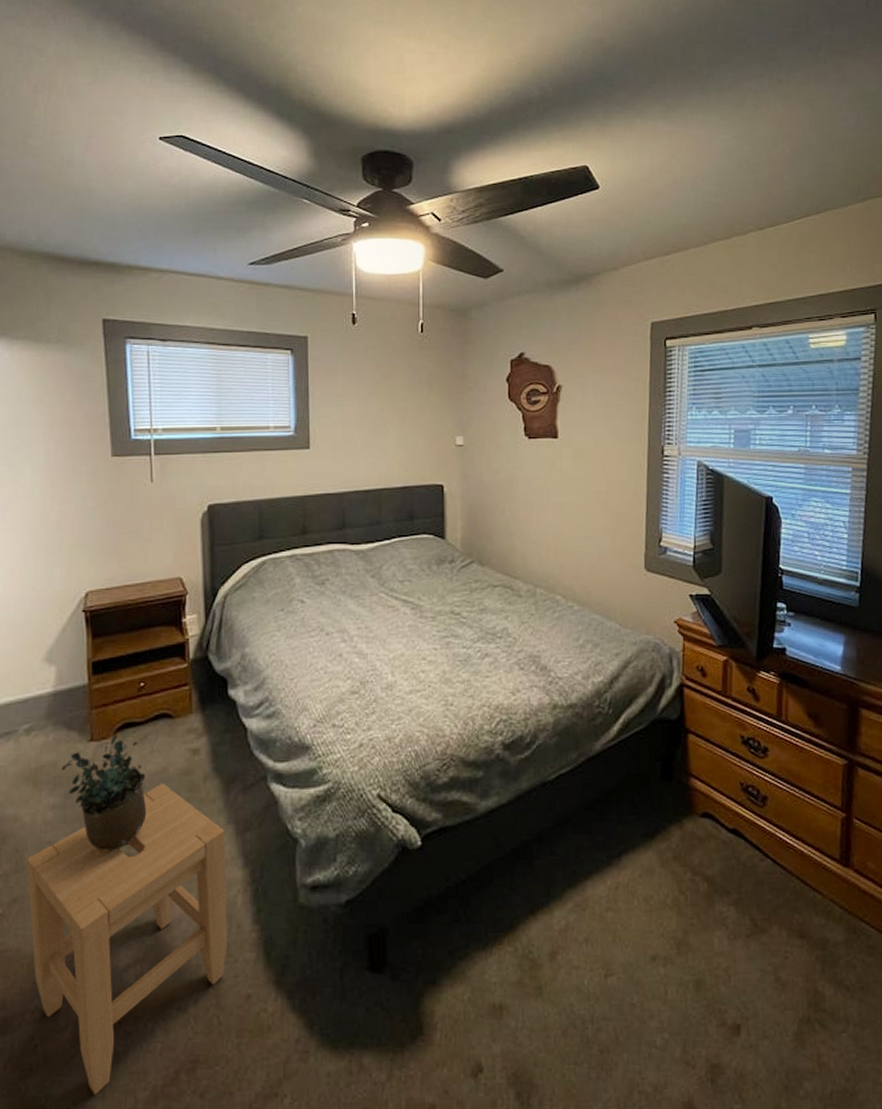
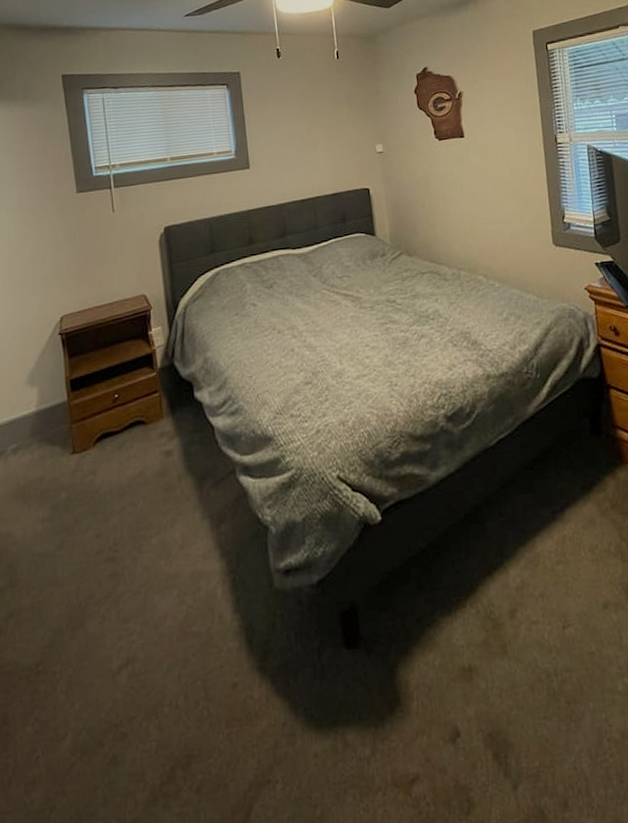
stool: present [26,782,228,1095] -> none [19,486,212,801]
potted plant: present [61,735,147,851] -> none [47,445,129,558]

